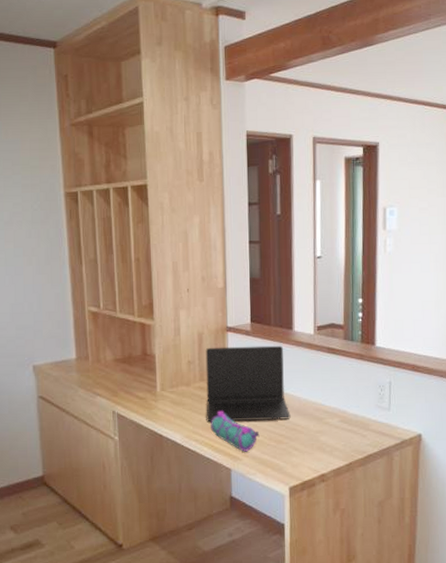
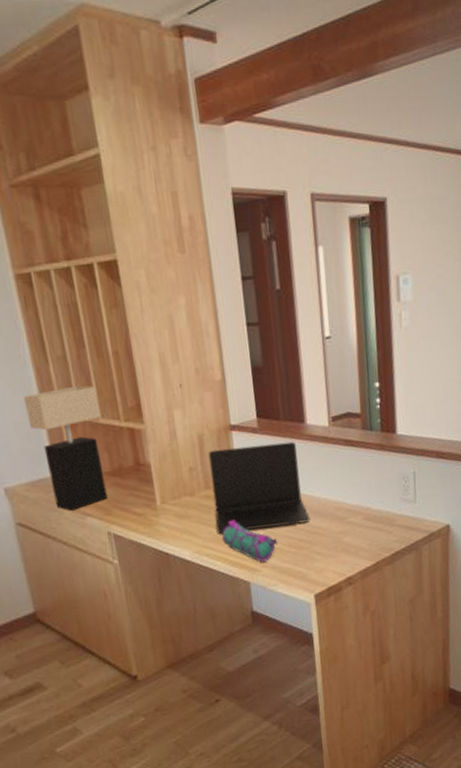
table lamp: none [59,284,119,390] -> present [24,385,108,511]

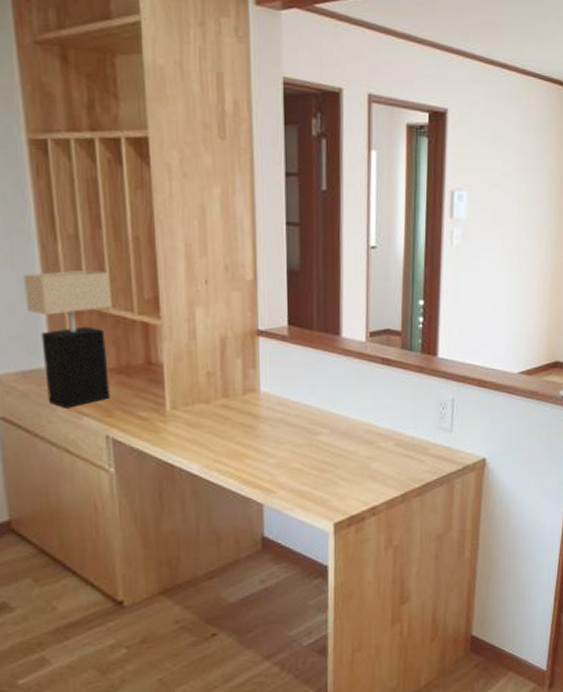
laptop: present [208,441,310,533] -> none [230,354,337,447]
pencil case: present [222,520,278,562] -> none [237,434,299,483]

